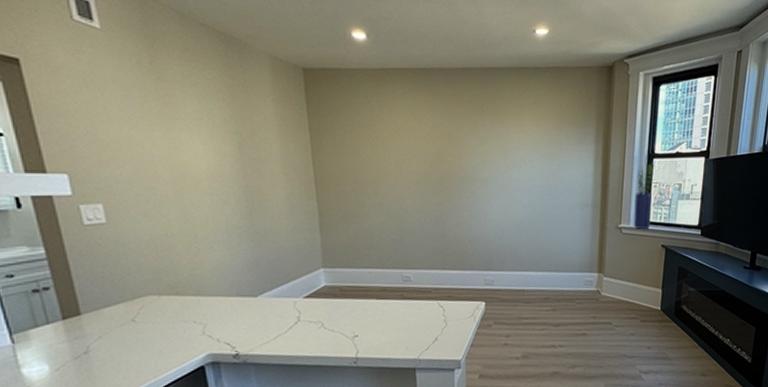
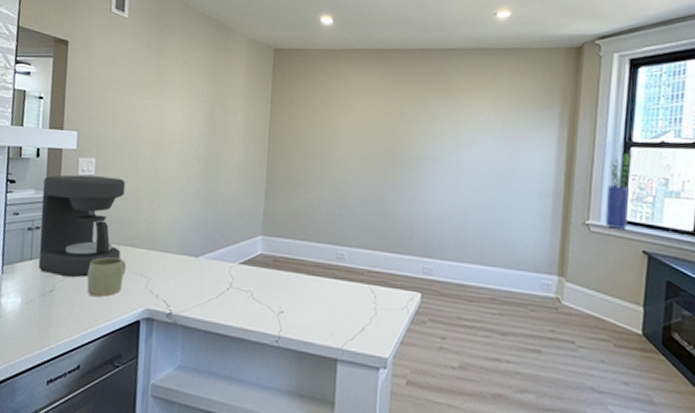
coffee maker: none [35,224,164,336] -> present [38,174,126,277]
mug: none [126,309,175,350] -> present [86,257,126,296]

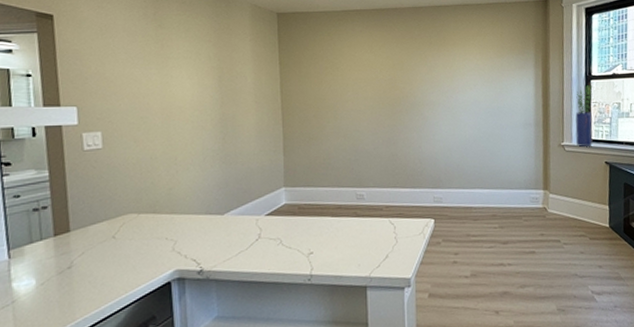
coffee maker: present [38,174,126,277] -> none [43,148,142,252]
mug: present [86,257,126,296] -> none [107,226,149,266]

